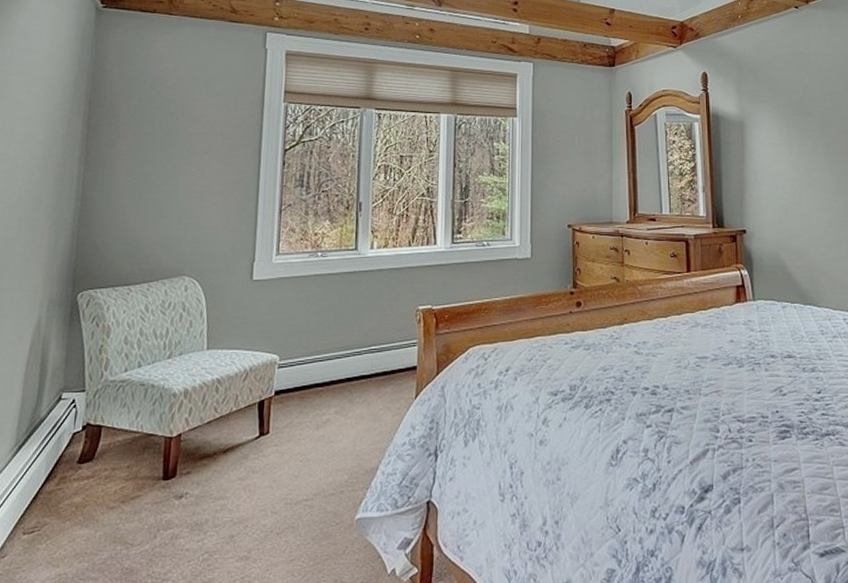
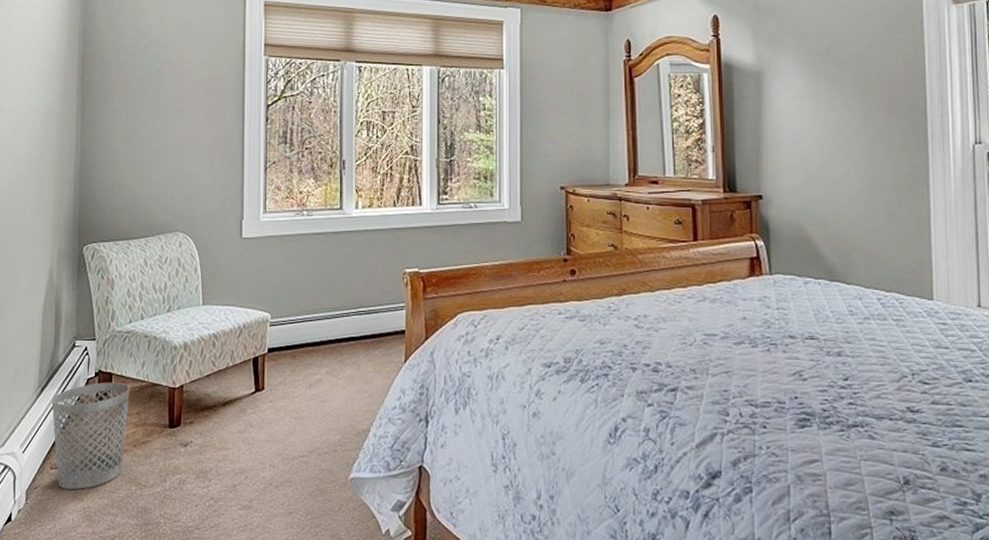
wastebasket: none [29,435,121,555] -> present [51,382,130,490]

